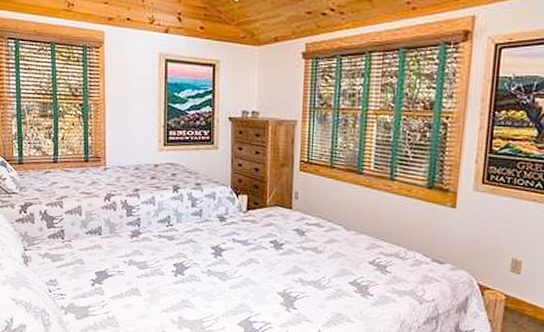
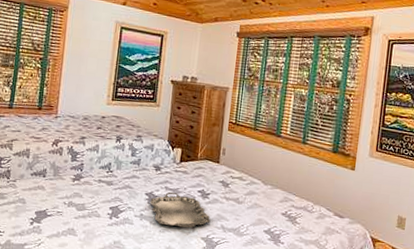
serving tray: none [217,244,287,283] -> present [150,191,211,229]

